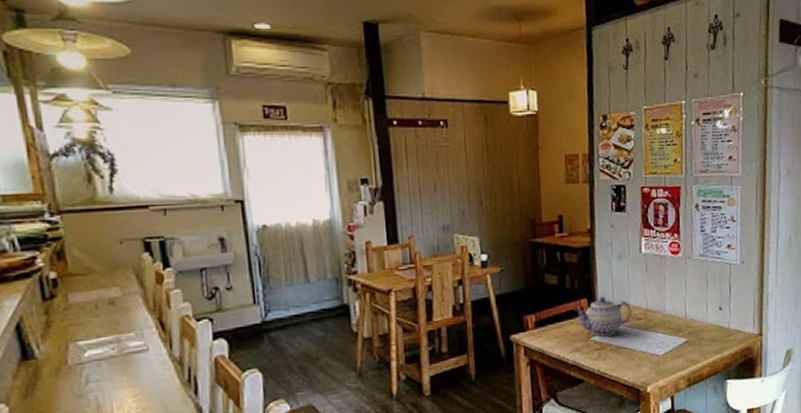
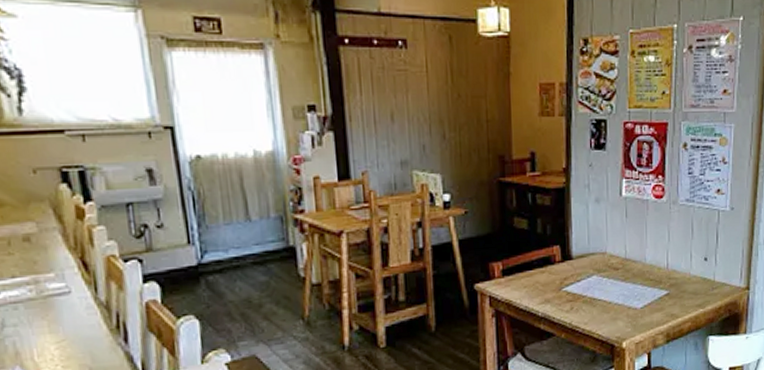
teapot: present [574,296,632,337] -> none [546,243,608,288]

